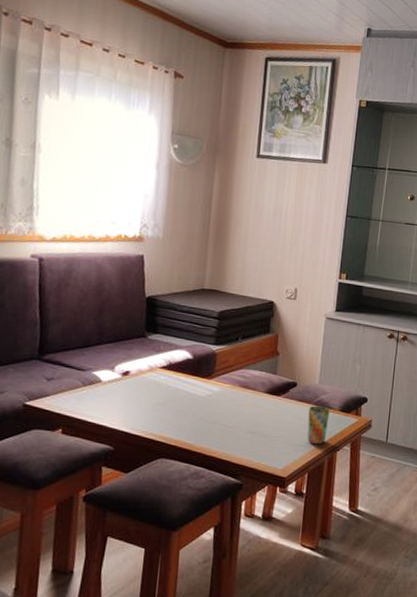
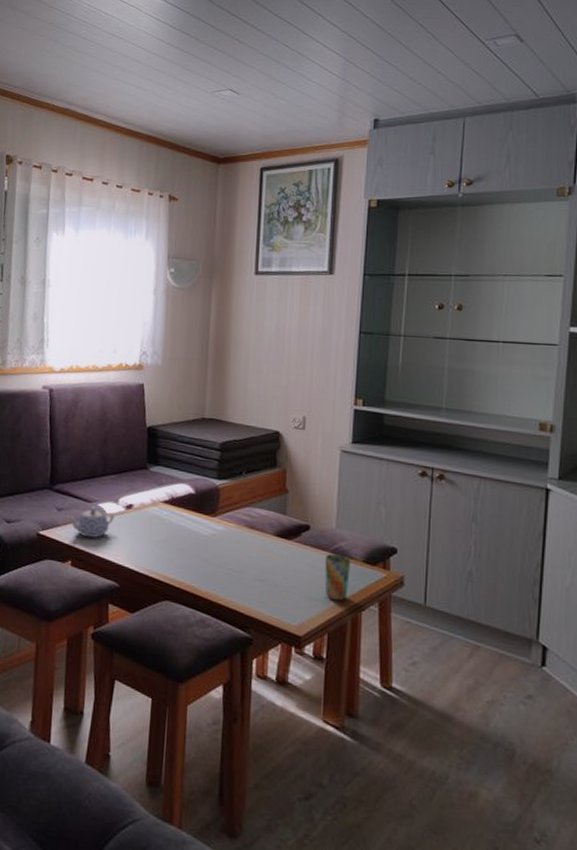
teapot: none [59,375,111,405] -> present [68,506,115,538]

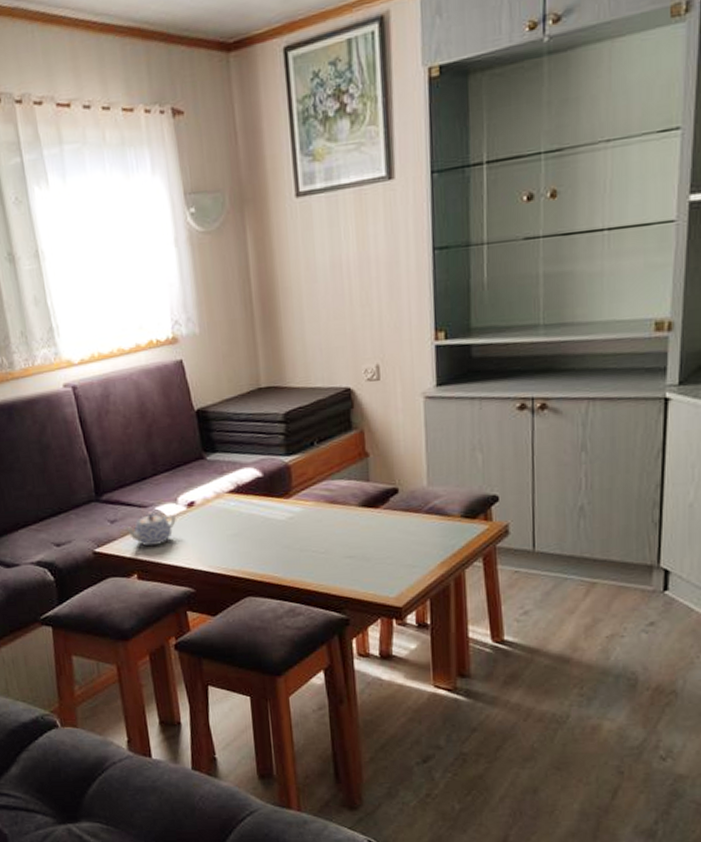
cup: present [324,553,351,601] -> none [419,513,449,564]

